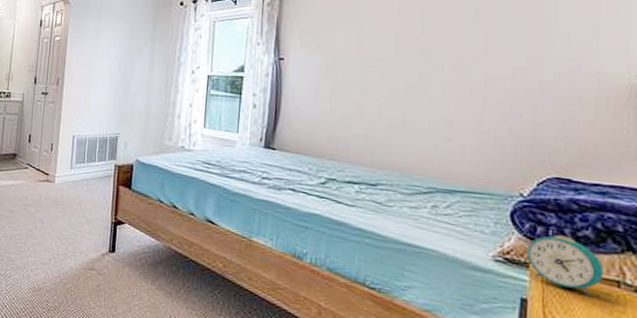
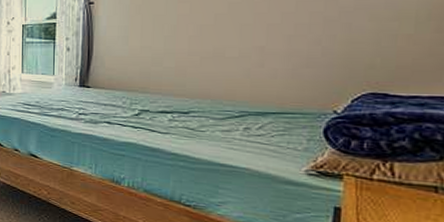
alarm clock: present [527,234,603,297] -> none [340,147,420,202]

